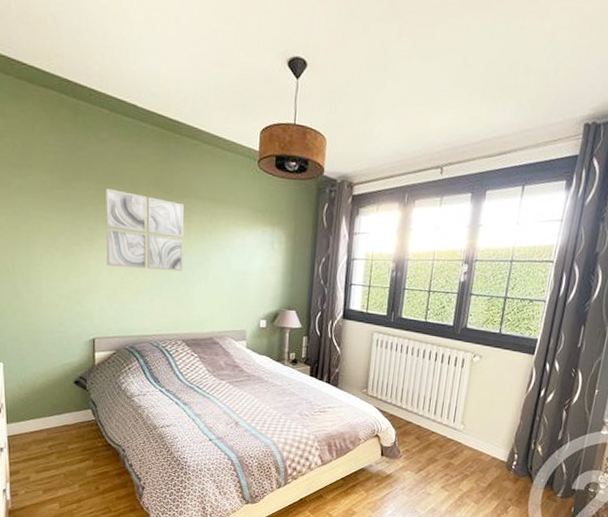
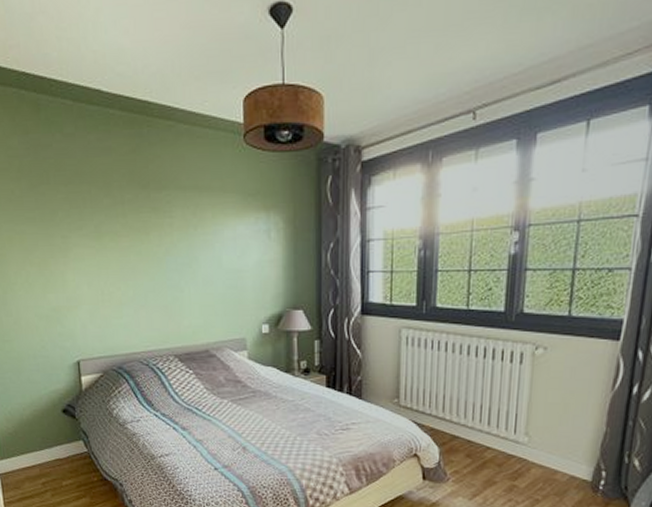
wall art: present [106,189,184,272] -> none [77,190,168,277]

